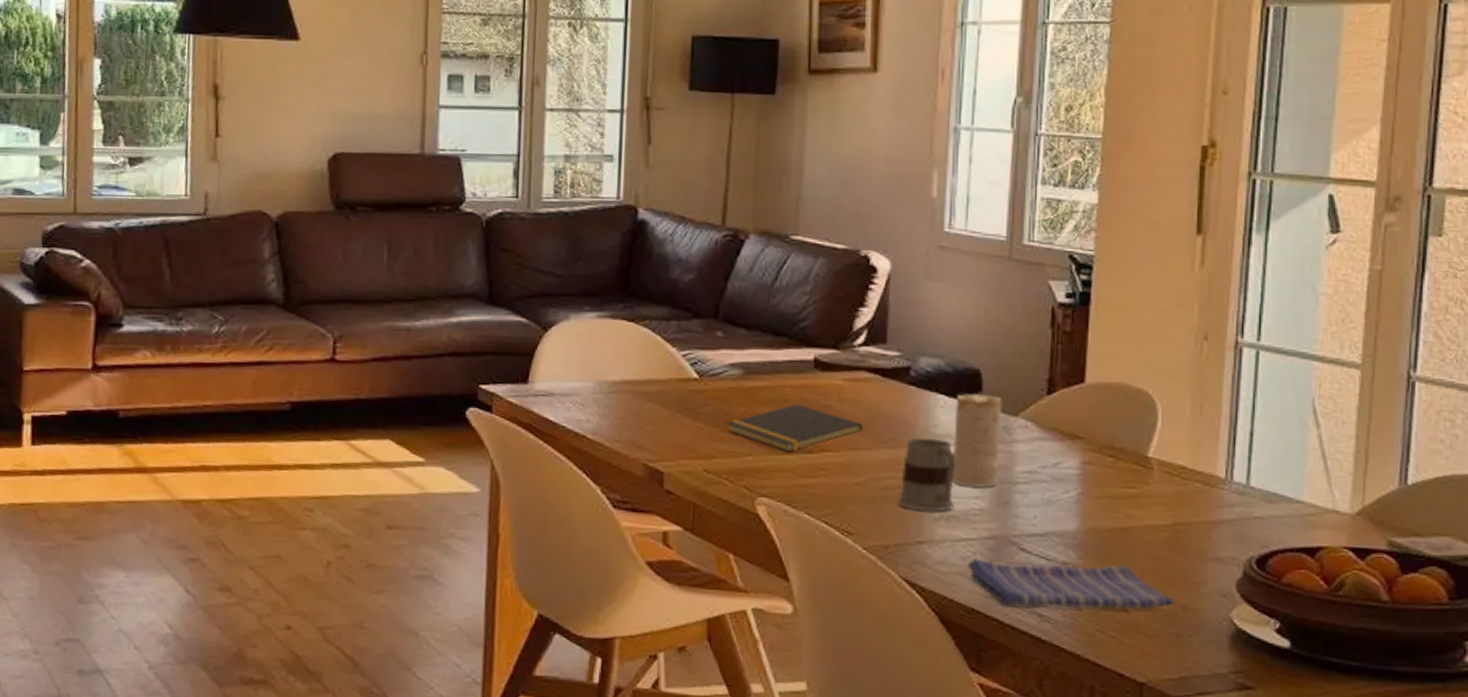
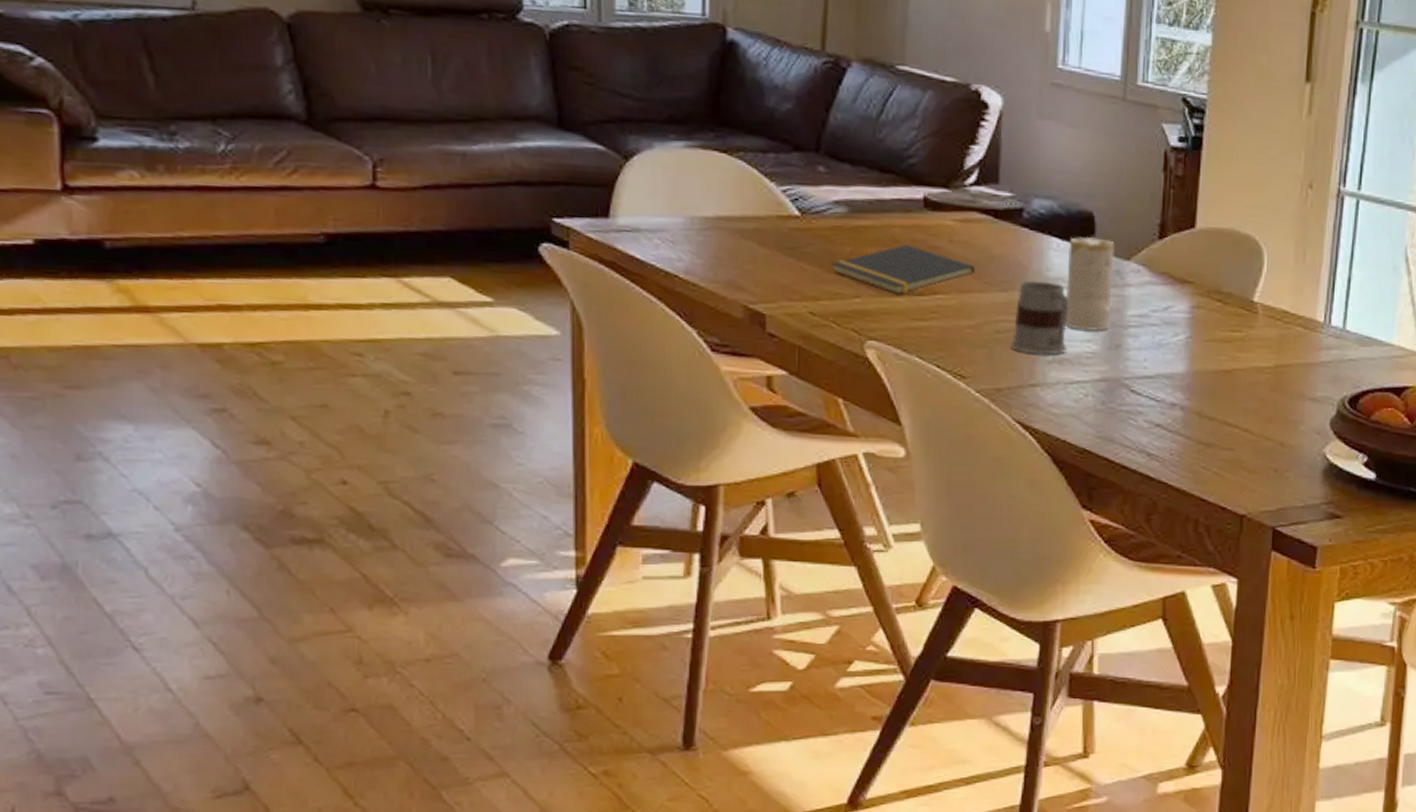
dish towel: present [968,558,1174,609] -> none [1080,400,1273,447]

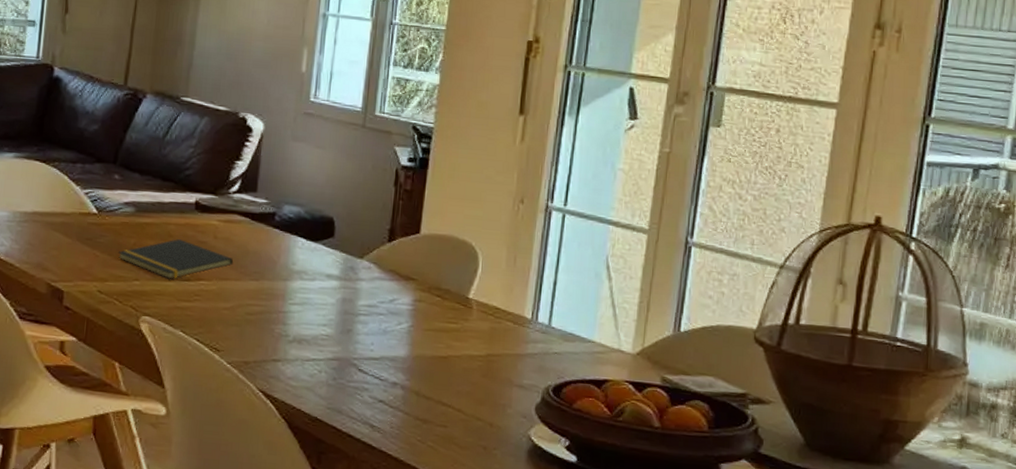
mug: present [1011,281,1069,355] -> none [259,272,309,336]
candle: present [1066,237,1115,332] -> none [305,238,350,318]

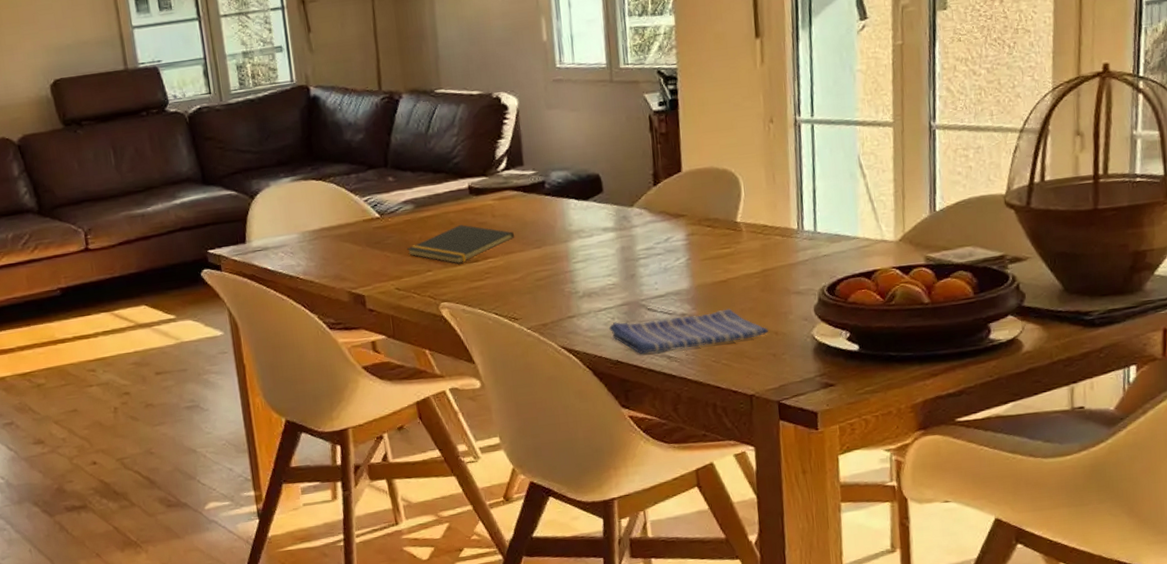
dish towel: none [314,376,483,424] -> present [609,308,769,355]

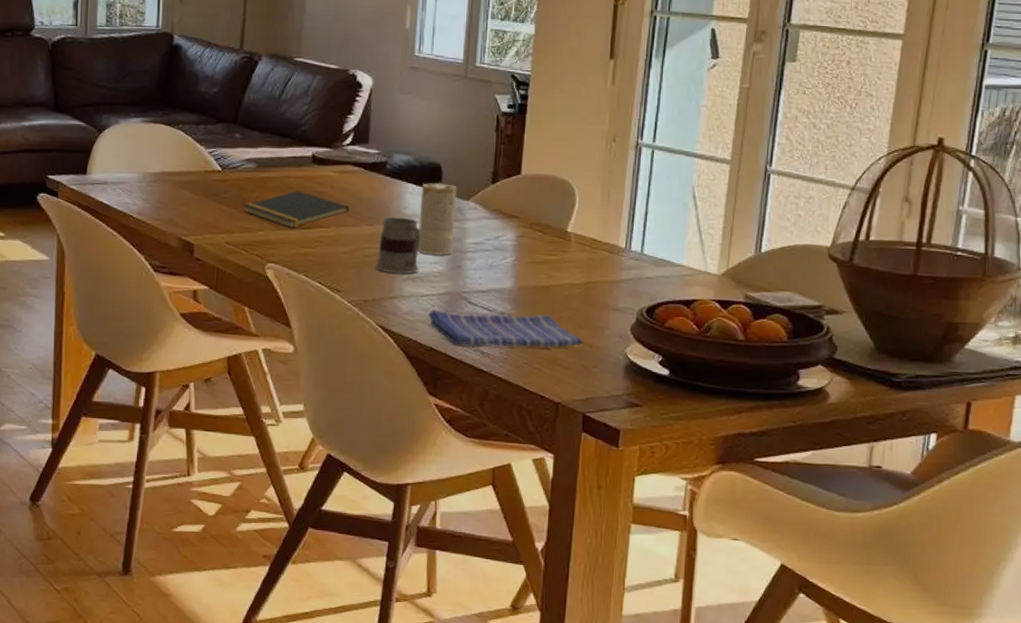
mug: none [549,234,594,293] -> present [375,217,421,274]
candle: none [583,193,624,269] -> present [418,183,457,256]

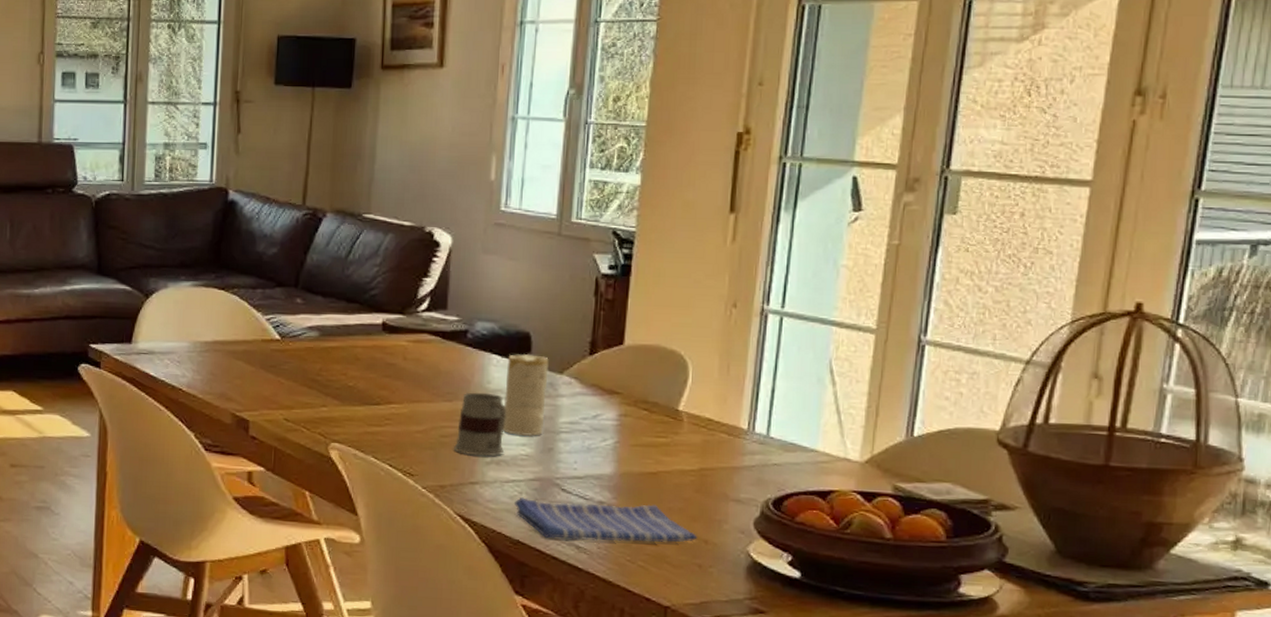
notepad: present [242,191,350,228] -> none [303,362,425,404]

